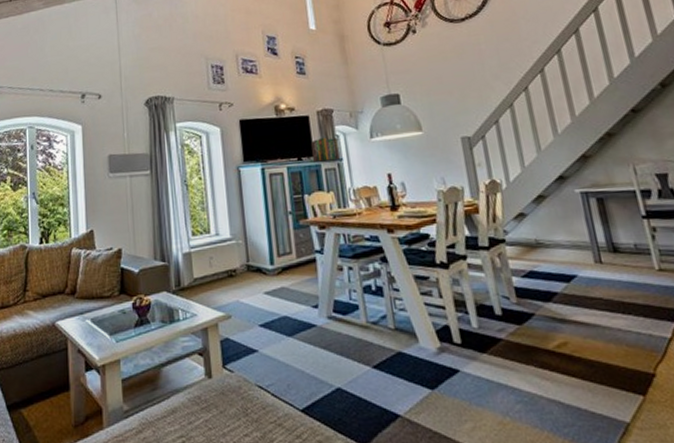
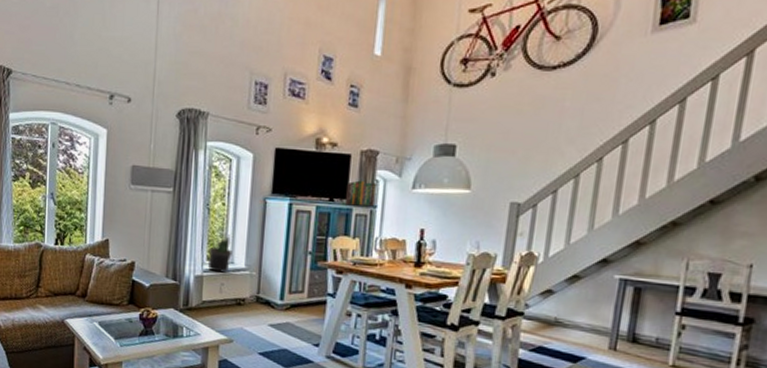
planter: none [192,207,216,247] -> present [207,233,232,273]

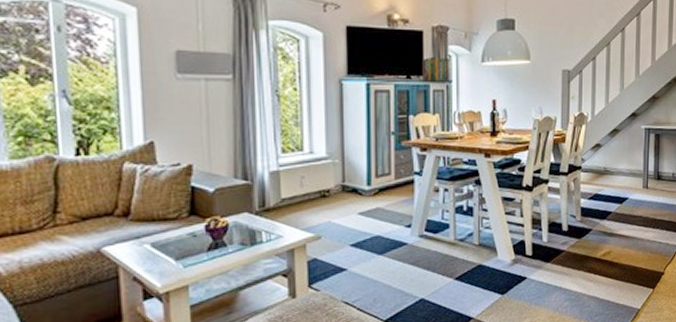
planter: present [207,233,232,273] -> none [282,122,311,165]

